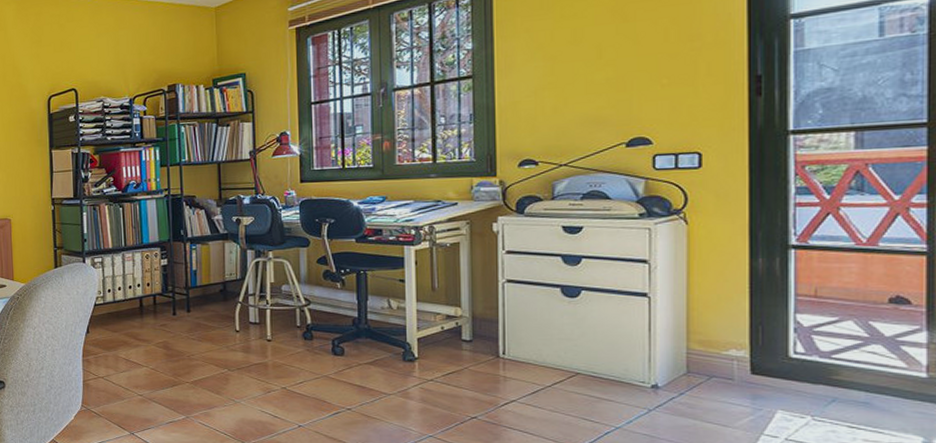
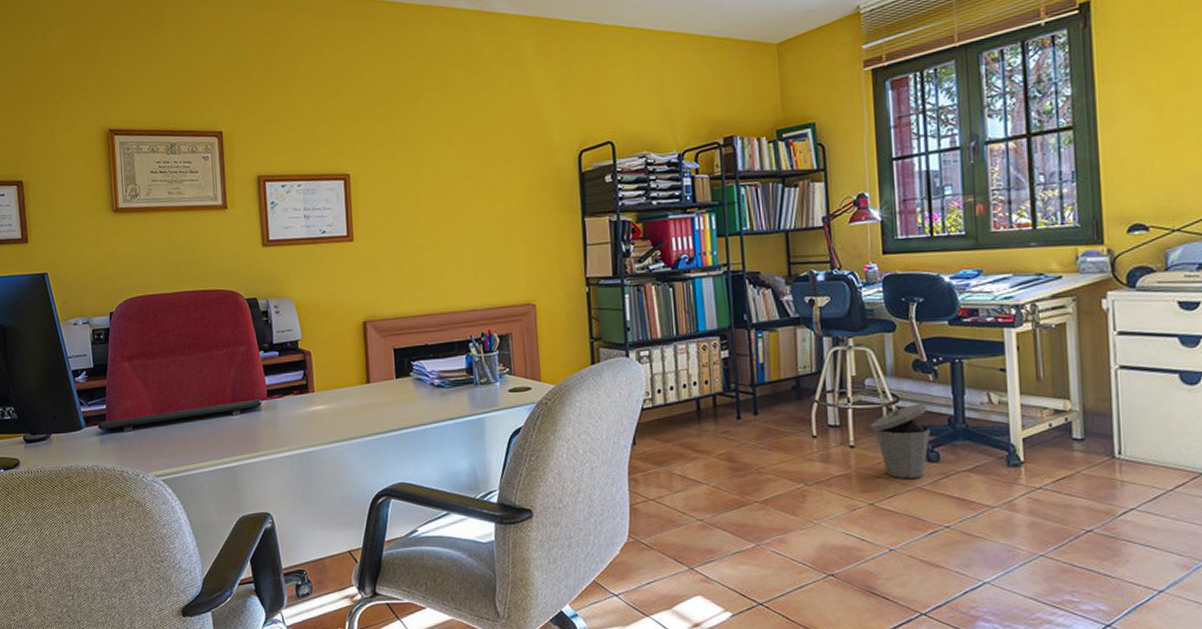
trash can: none [285,306,337,369] -> present [870,403,930,479]

